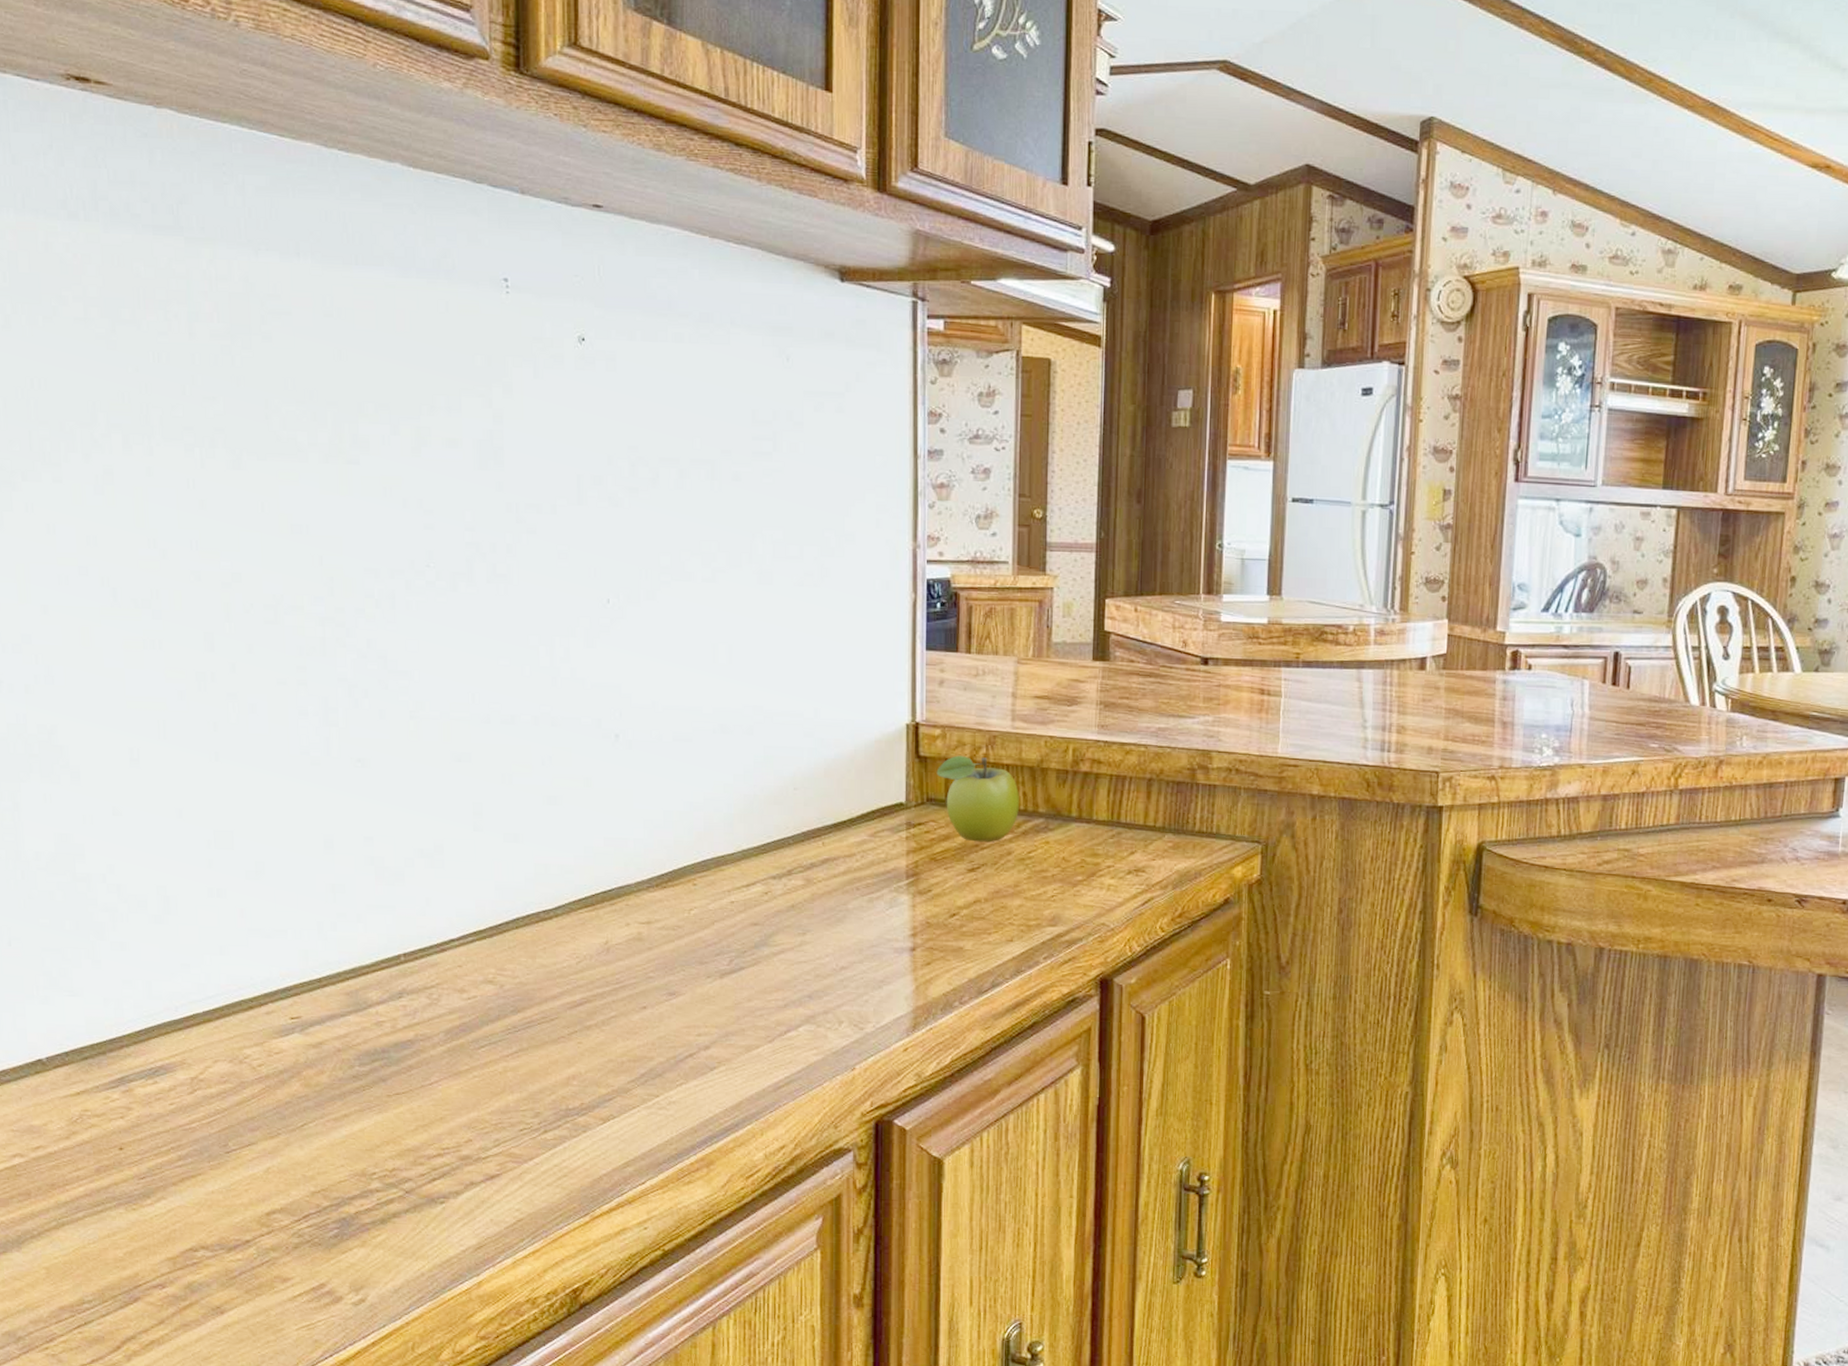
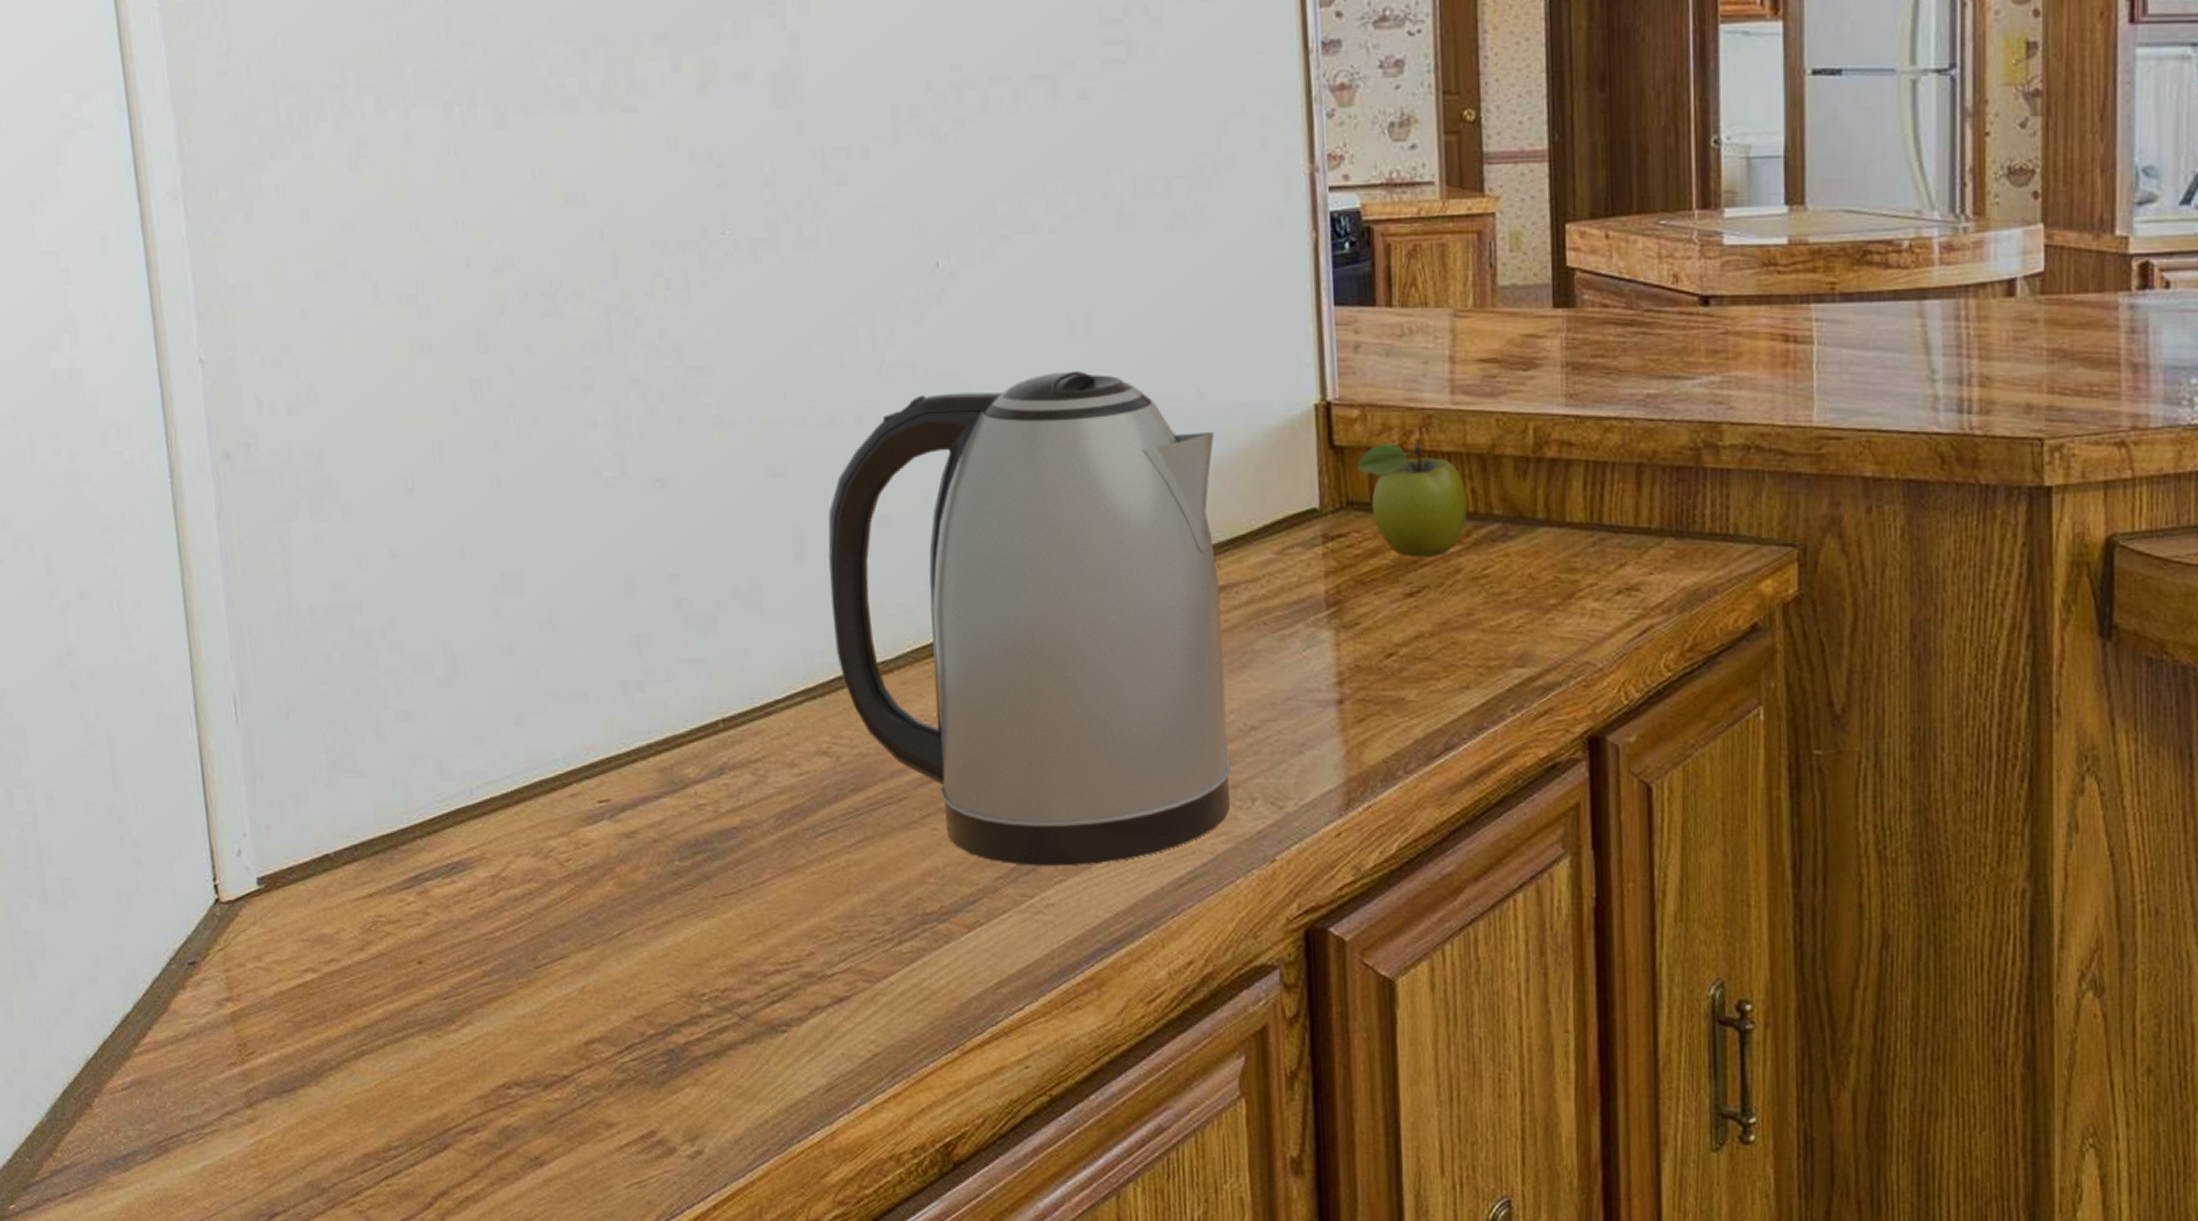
kettle: none [502,689,825,1073] -> present [828,371,1231,867]

